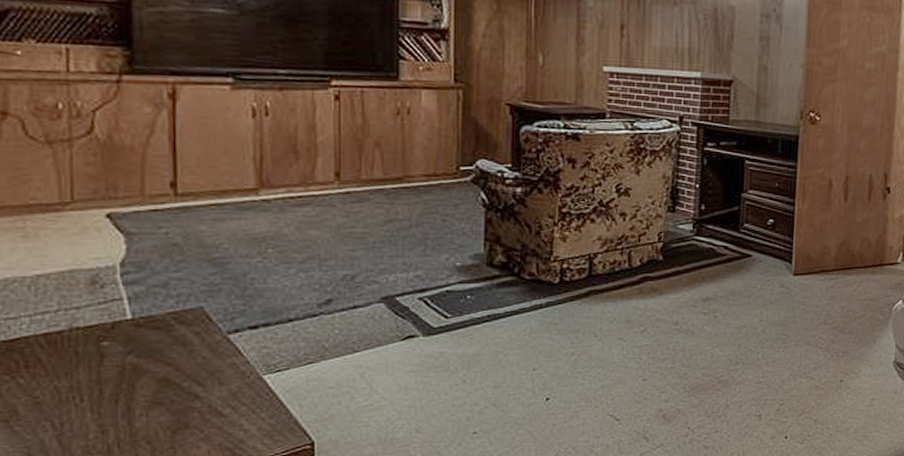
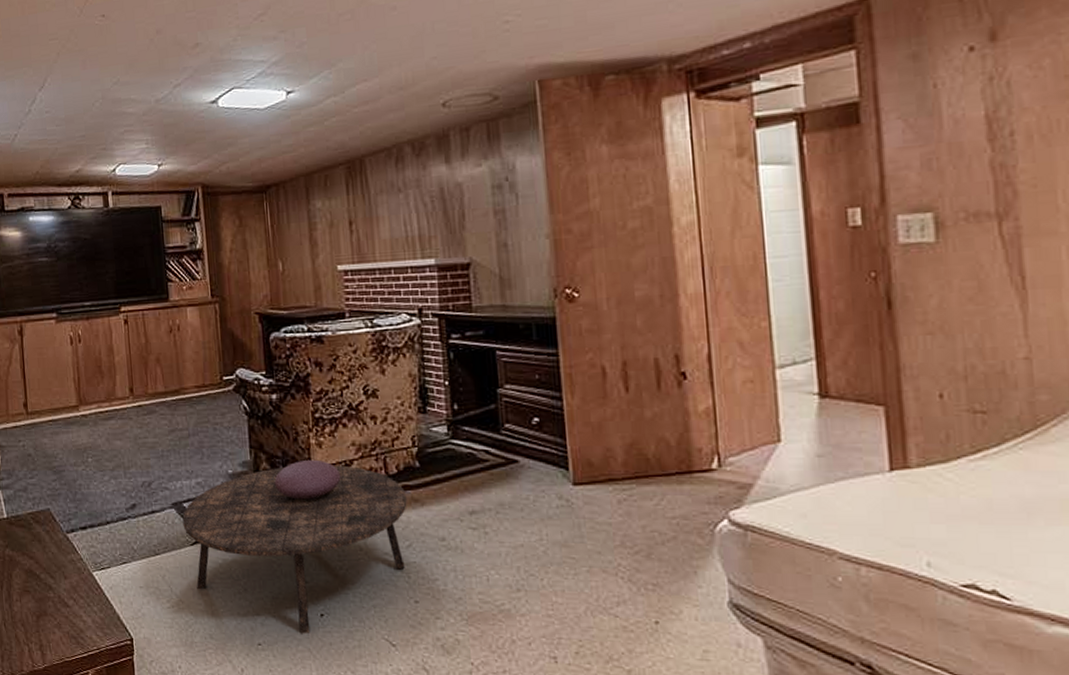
coffee table: none [393,258,647,419] -> present [182,465,407,634]
decorative bowl: none [509,252,583,291] -> present [274,459,341,500]

